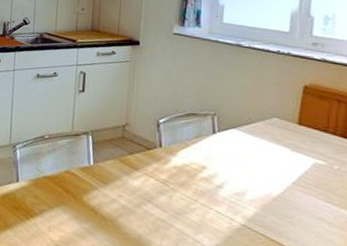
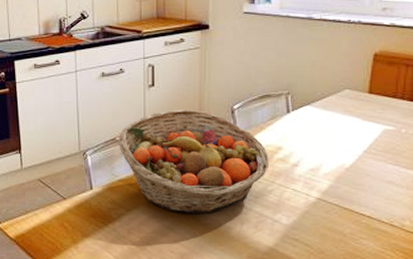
fruit basket: none [46,116,192,223] -> present [117,109,268,213]

